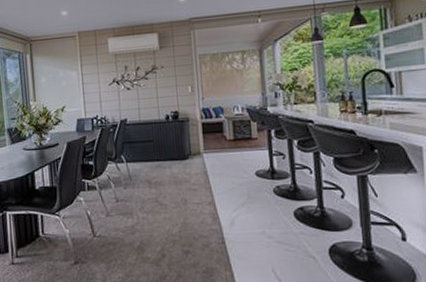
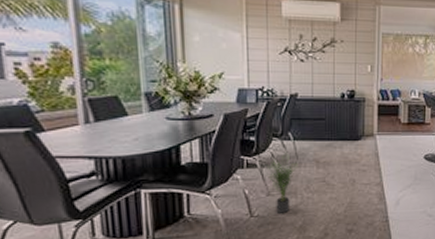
potted plant: none [105,174,132,234] -> present [266,151,298,213]

